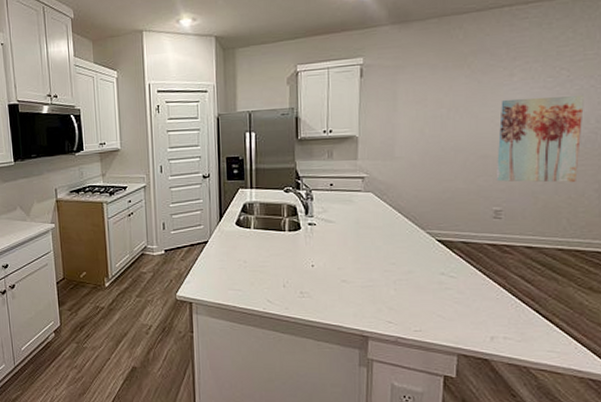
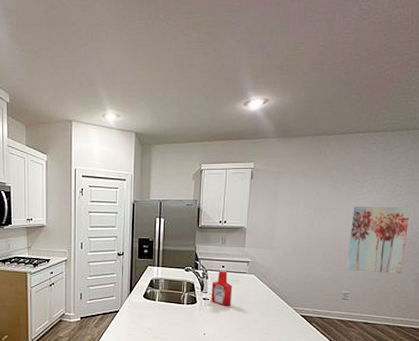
ketchup bottle: none [318,186,345,231] -> present [211,267,233,306]

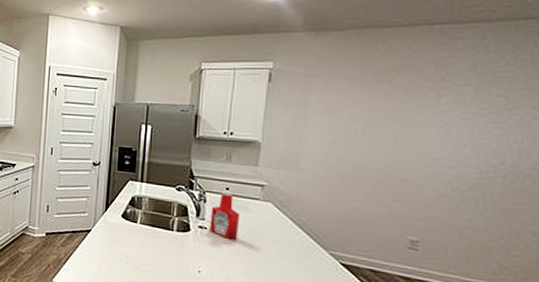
wall art: present [346,206,410,273] -> none [414,121,524,221]

